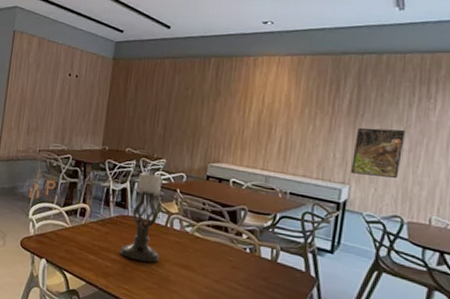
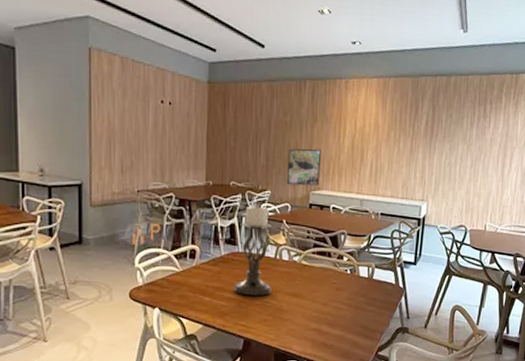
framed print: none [183,121,224,159] -> present [286,148,322,186]
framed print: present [350,127,405,179] -> none [427,147,468,193]

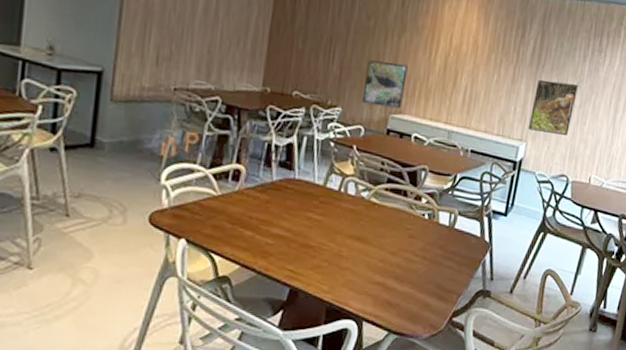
candle holder: present [234,203,272,296] -> none [283,121,340,236]
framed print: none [427,147,468,193] -> present [528,79,578,137]

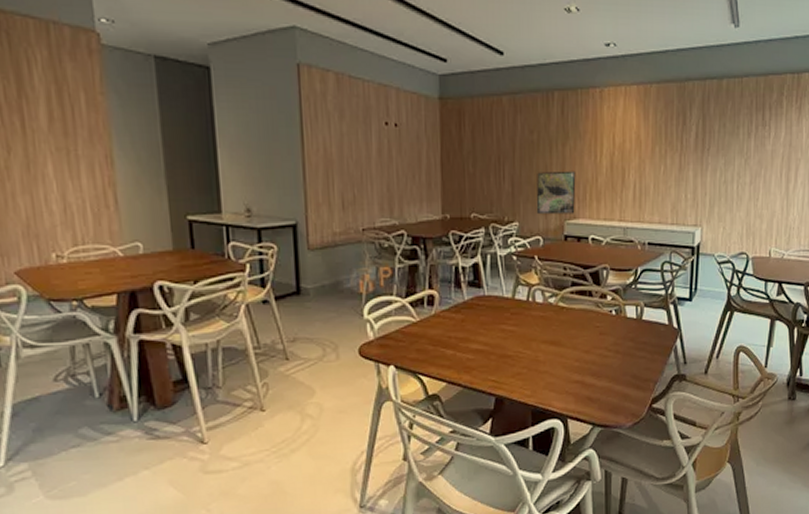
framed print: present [528,79,578,137] -> none [701,161,746,215]

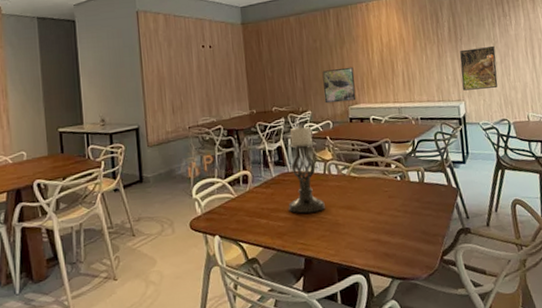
candle holder: none [481,237,525,346] -> present [286,124,325,213]
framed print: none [701,161,746,215] -> present [460,45,498,91]

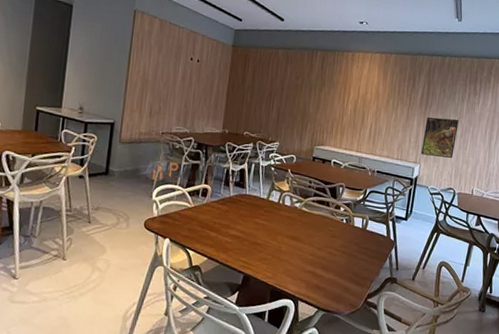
candle holder: present [286,124,325,213] -> none [238,152,278,236]
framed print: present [322,66,356,104] -> none [294,107,327,142]

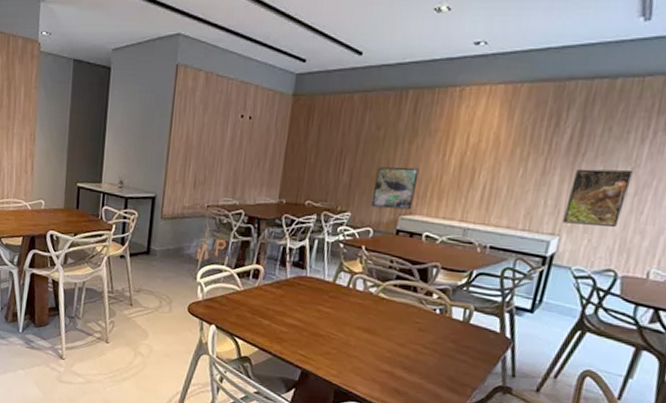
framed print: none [294,107,327,142] -> present [371,167,420,210]

